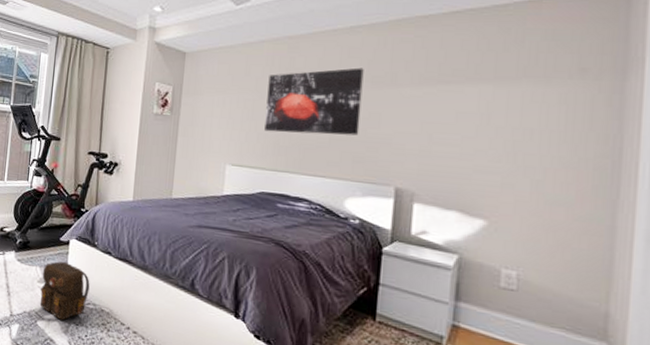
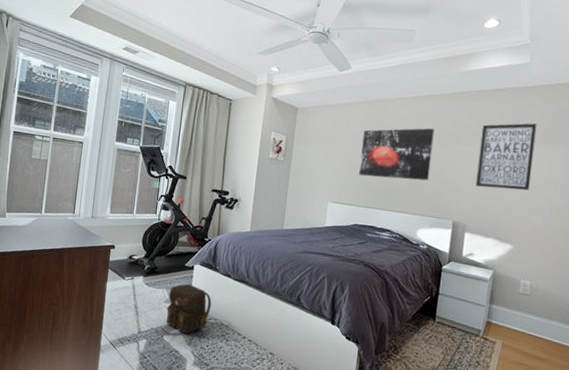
wall art: none [426,54,515,145] -> present [476,123,537,191]

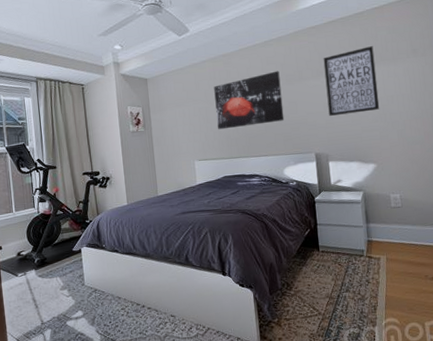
backpack: present [166,284,212,334] -> none [63,267,106,316]

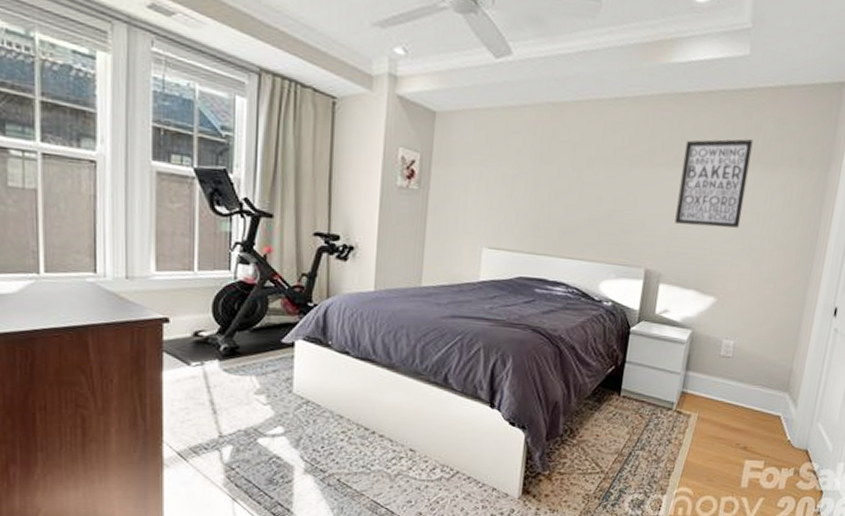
wall art: present [214,71,285,130] -> none [524,144,625,217]

